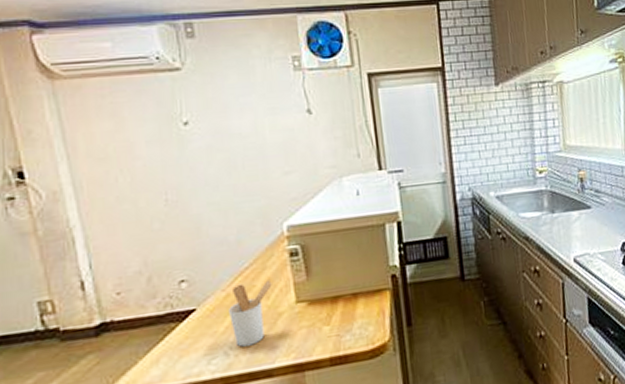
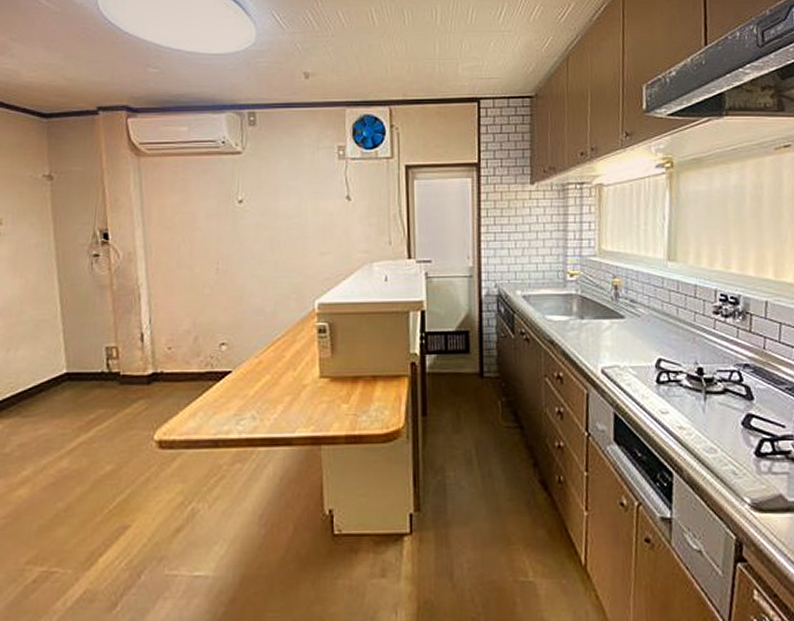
utensil holder: present [229,280,272,347] -> none [260,352,300,412]

